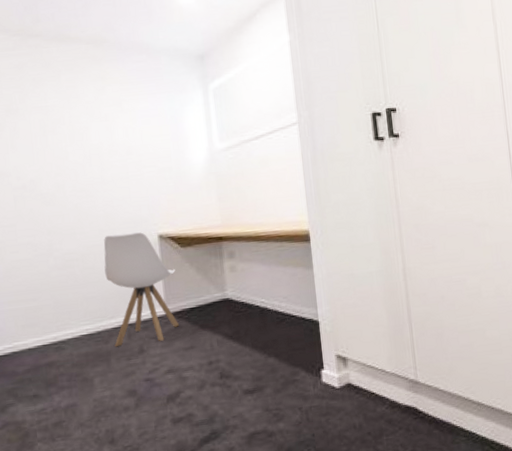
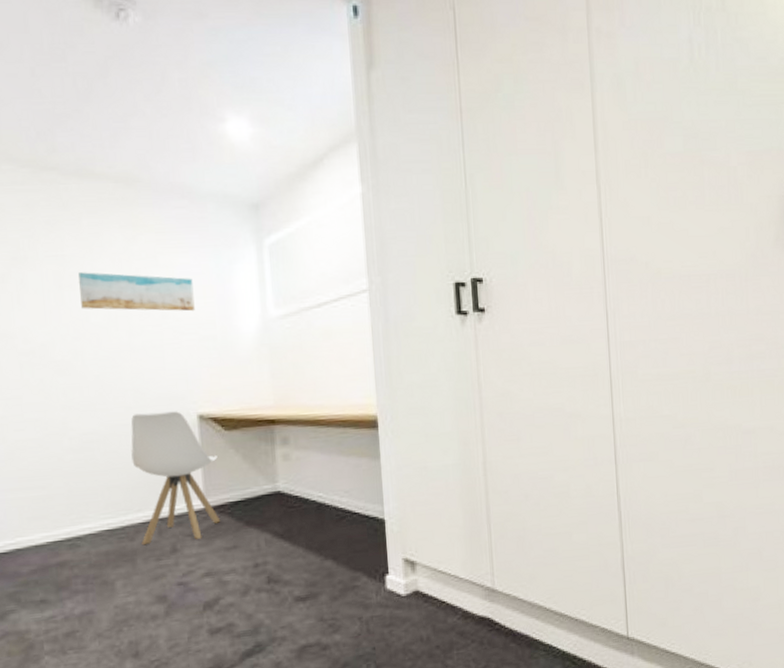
wall art: none [59,119,154,150] -> present [78,272,195,312]

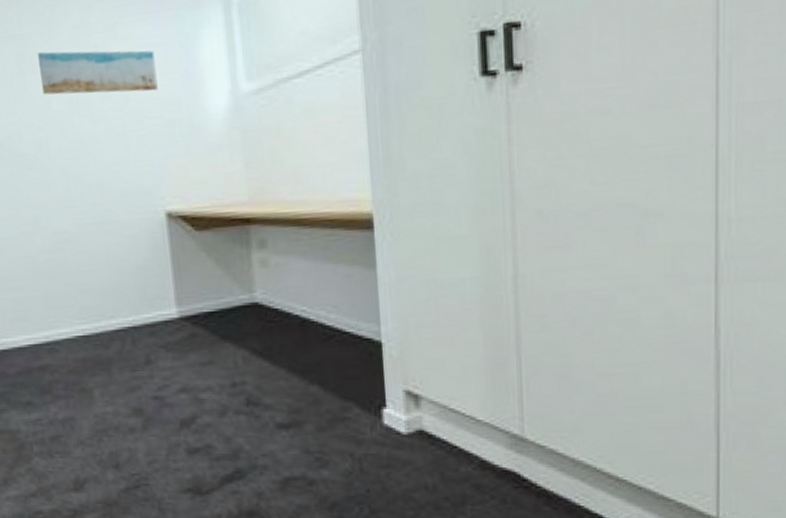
chair: present [130,410,221,546] -> none [98,207,195,355]

